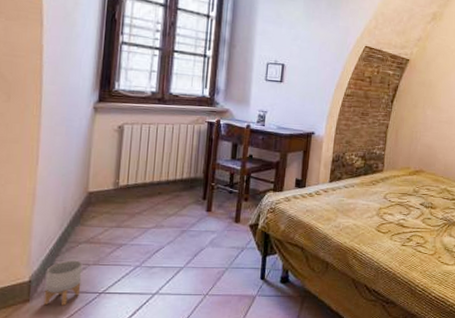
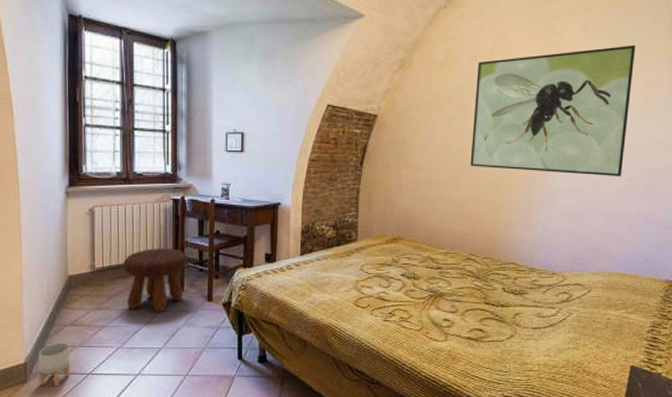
footstool: none [149,169,218,232] -> present [123,248,188,313]

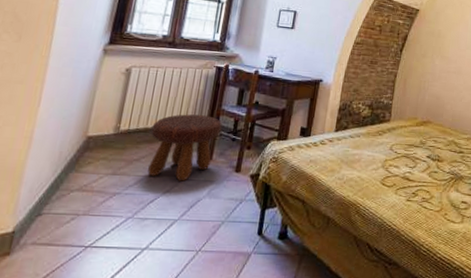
planter: present [38,342,70,386] -> none [24,209,72,260]

